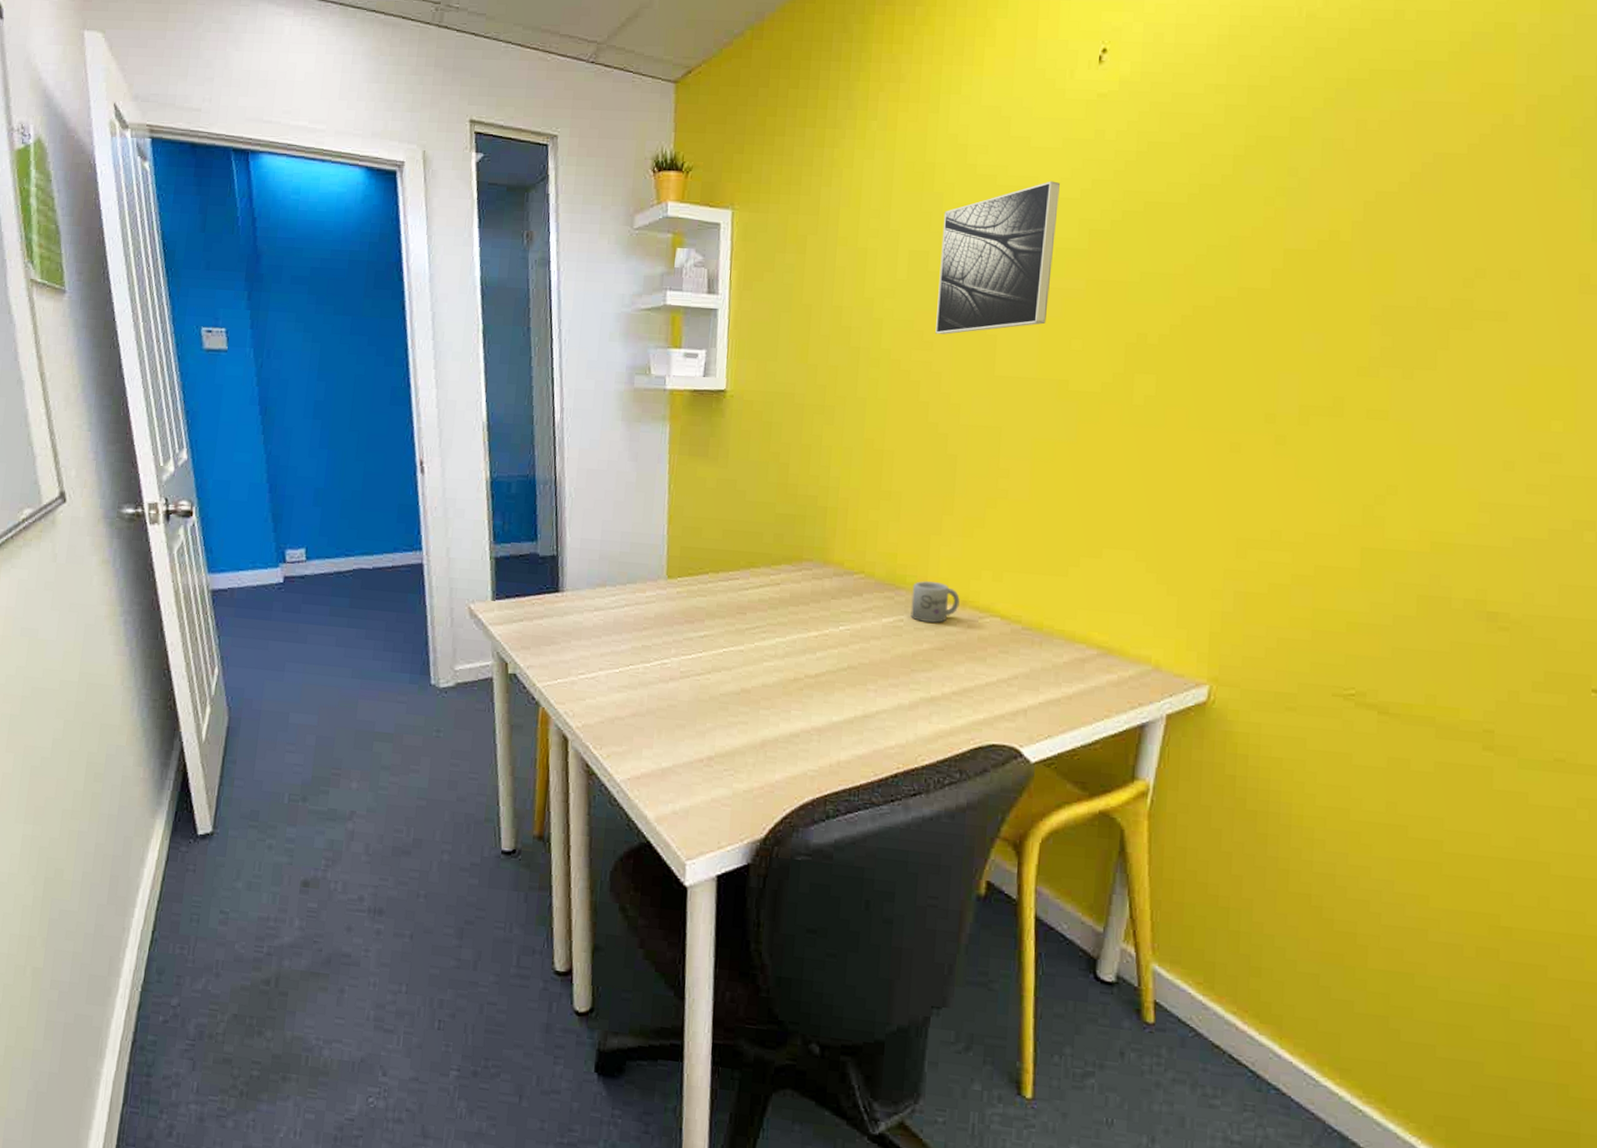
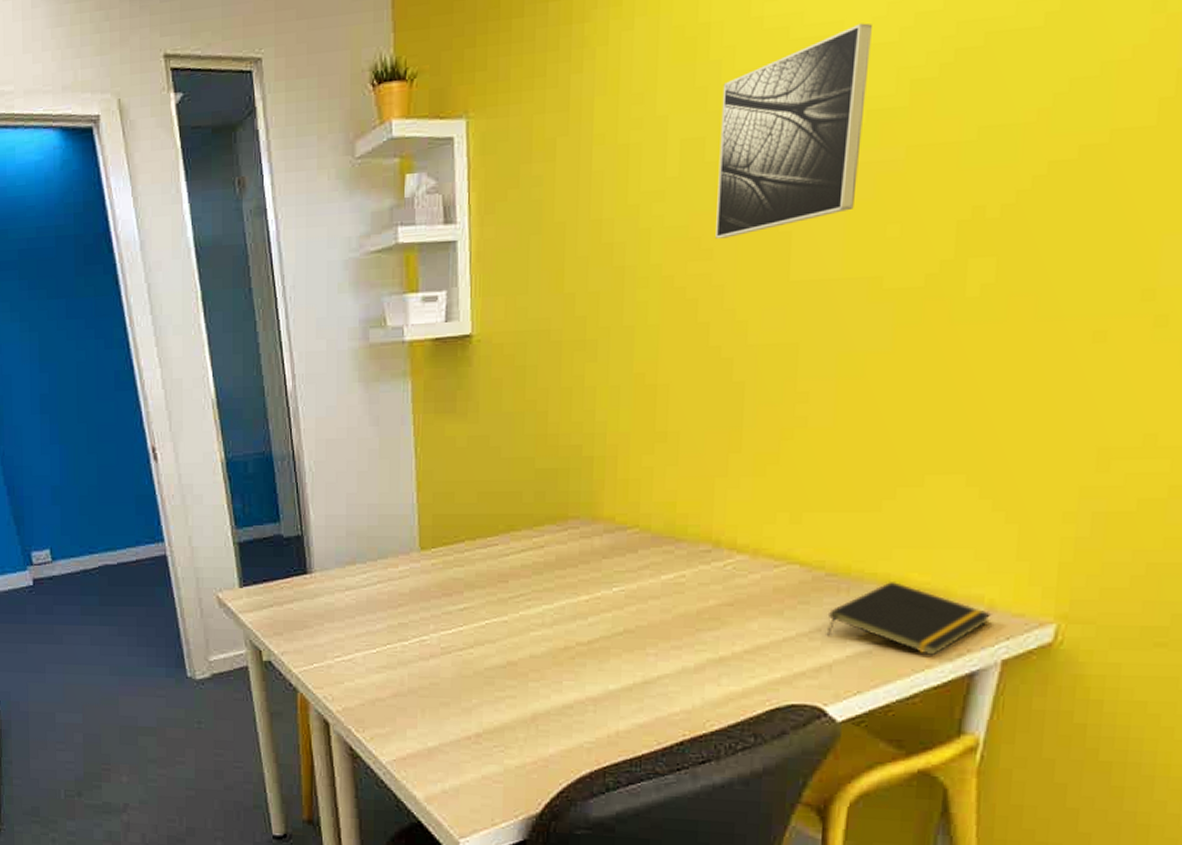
mug: present [910,580,960,623] -> none [694,529,751,576]
notepad: none [1022,639,1158,708] -> present [826,582,992,656]

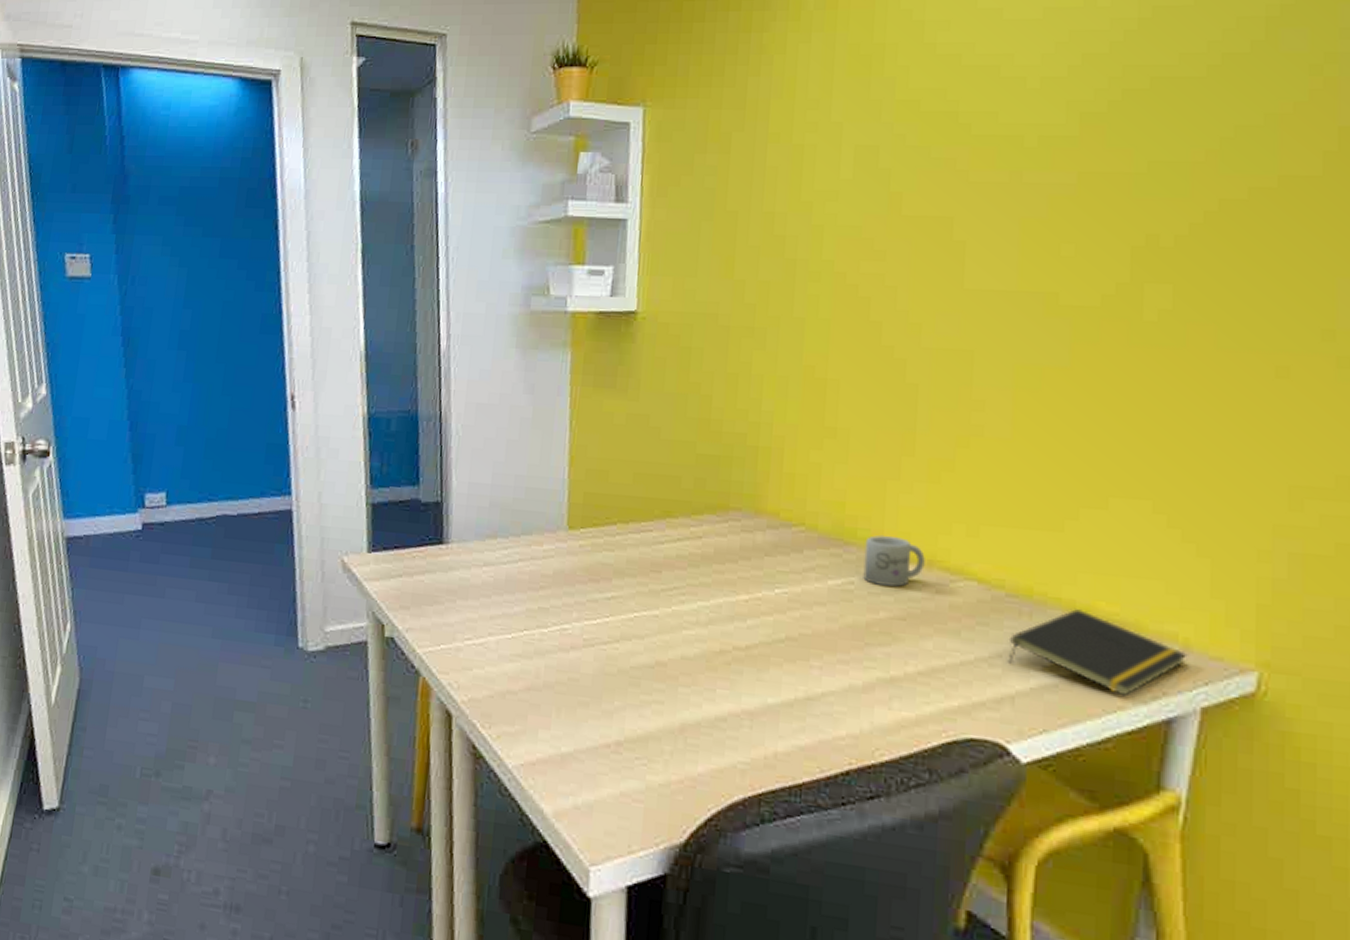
mug: none [694,529,751,576] -> present [863,534,925,587]
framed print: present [715,23,872,239] -> none [889,58,1041,242]

